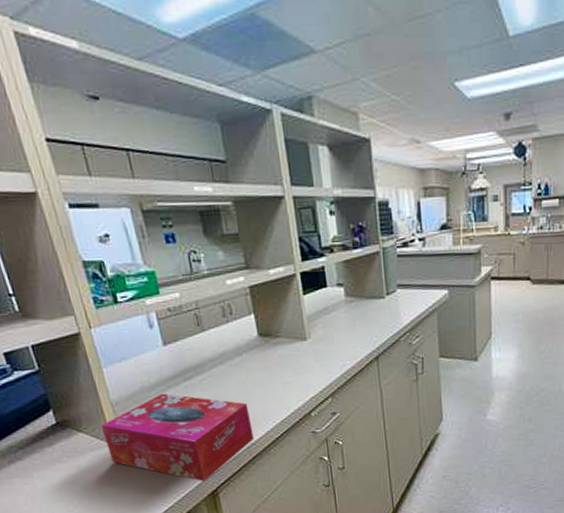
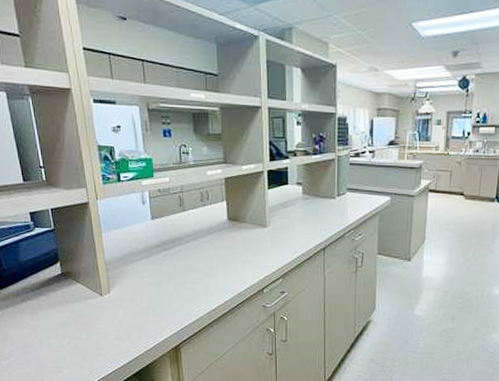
tissue box: present [101,393,254,482] -> none [95,258,214,337]

